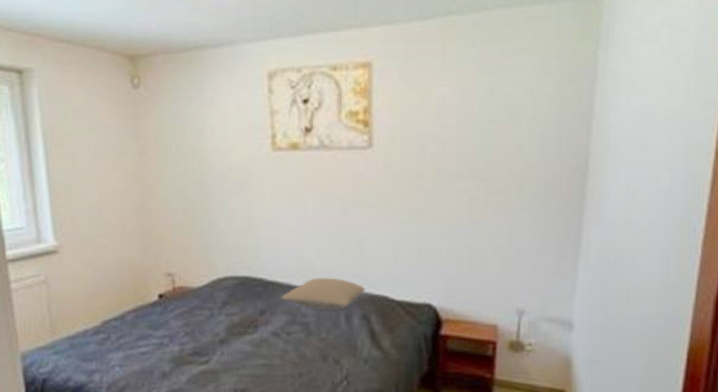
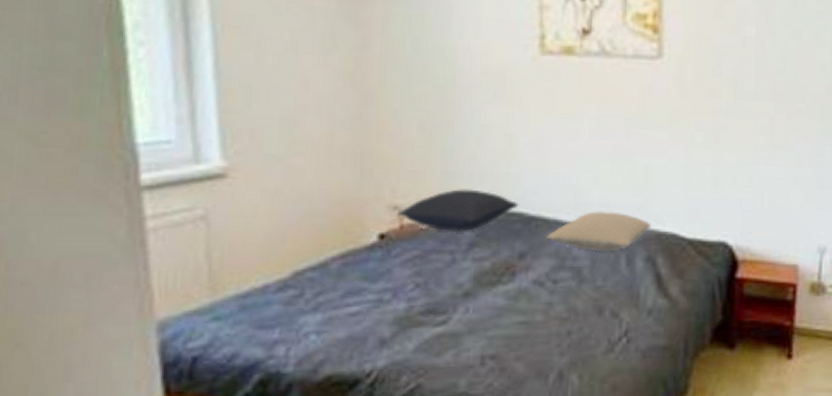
pillow: none [170,260,259,294] -> present [396,189,519,233]

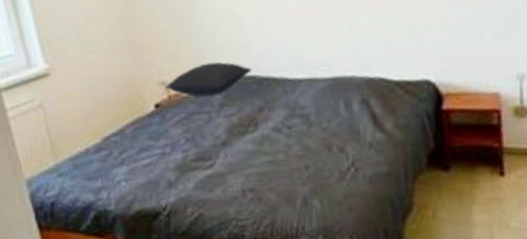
pillow: present [546,211,652,252] -> none [277,66,362,100]

